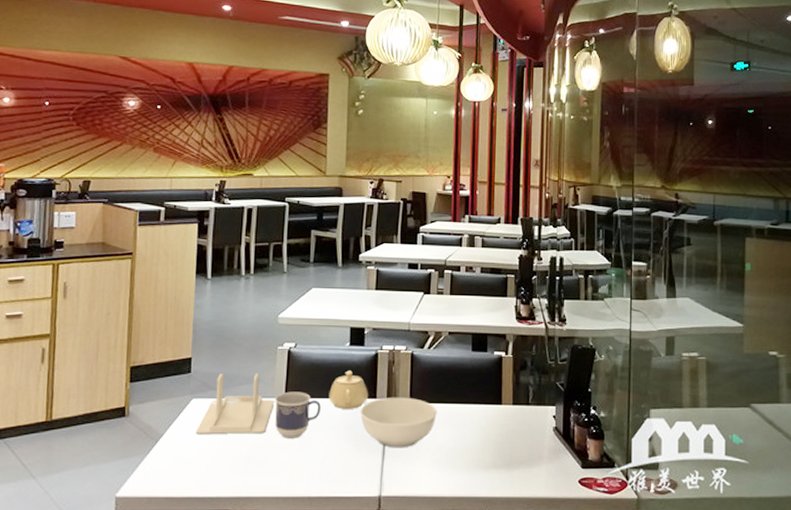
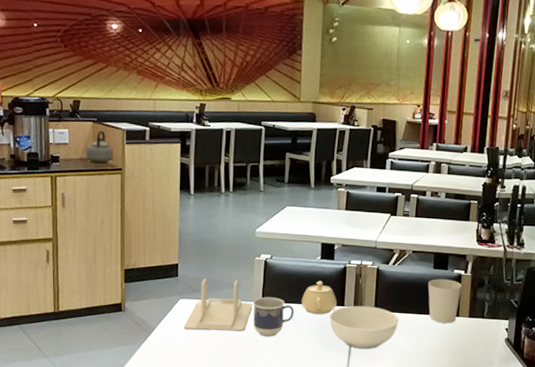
teapot: none [93,212,124,248] -> present [86,130,114,164]
dixie cup: none [467,362,504,413] -> present [428,279,462,324]

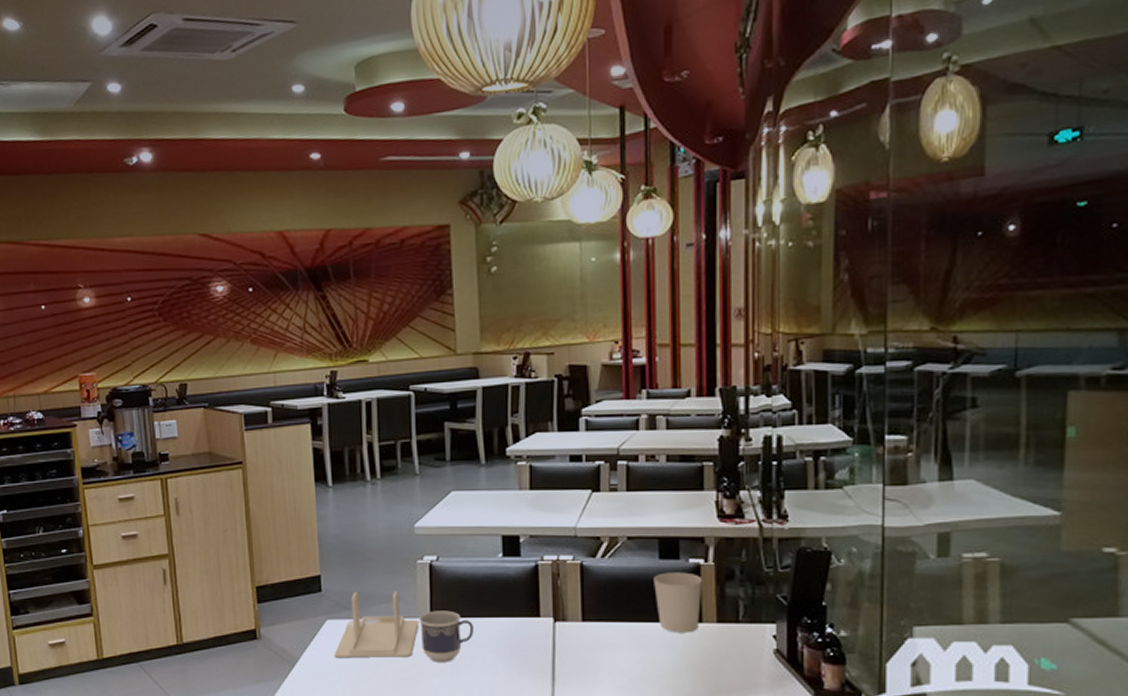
teapot: present [86,130,114,164] -> none [199,417,232,458]
teapot: present [301,281,338,314] -> none [482,585,531,629]
bowl: present [329,305,399,350] -> none [521,615,618,674]

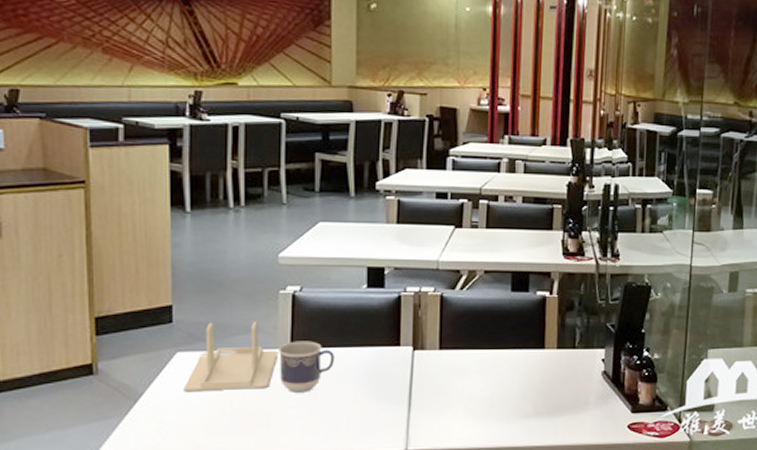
dixie cup: present [654,572,703,633] -> none [505,303,547,359]

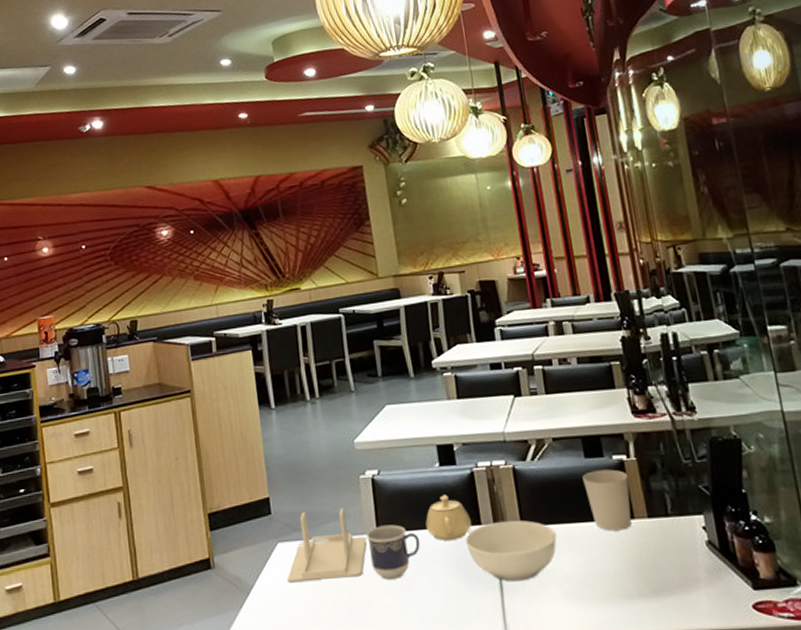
teapot: none [343,316,392,359] -> present [425,495,473,541]
bowl: none [381,343,471,399] -> present [464,520,557,582]
dixie cup: none [505,303,547,359] -> present [582,469,632,531]

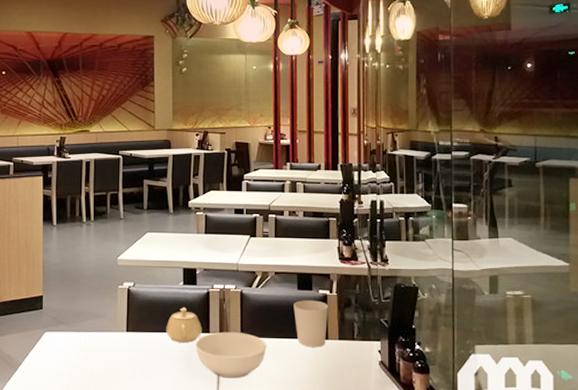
napkin holder: present [287,507,367,582] -> none [49,309,118,364]
cup: present [366,524,420,580] -> none [118,326,159,368]

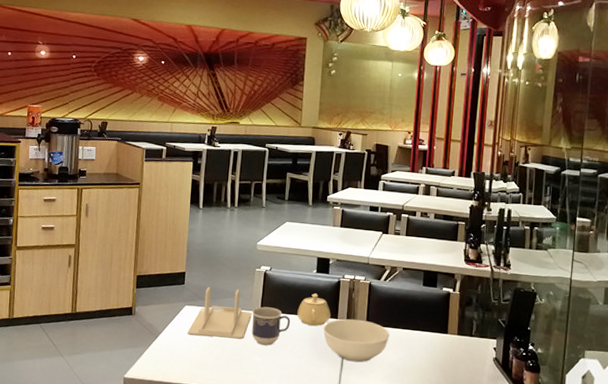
napkin holder: none [49,309,118,364] -> present [187,287,252,339]
cup: none [118,326,159,368] -> present [251,306,290,346]
dixie cup: present [293,300,329,347] -> none [417,295,451,340]

